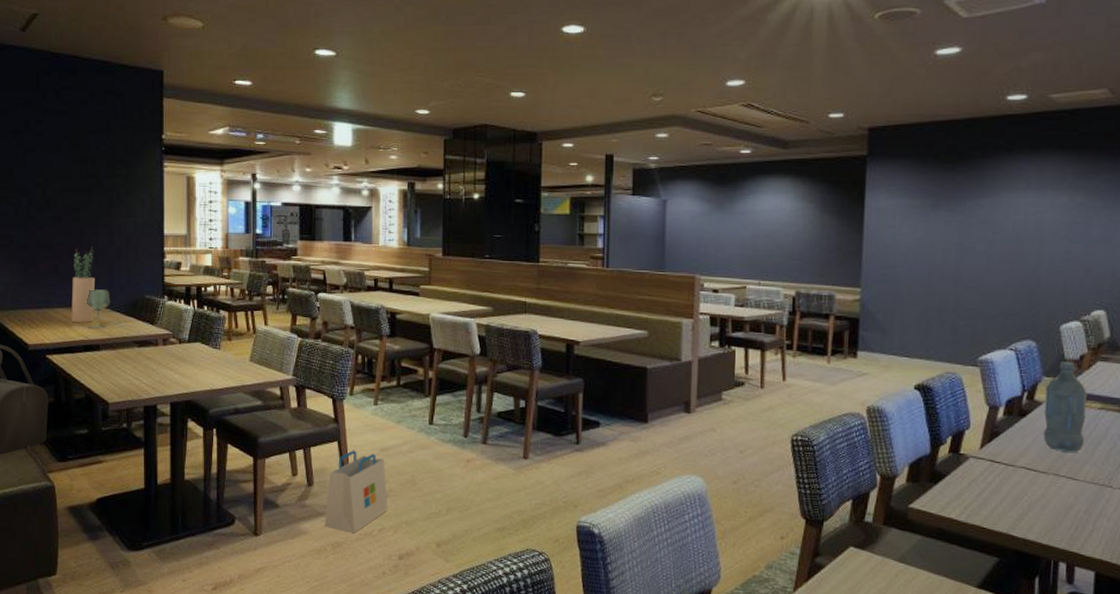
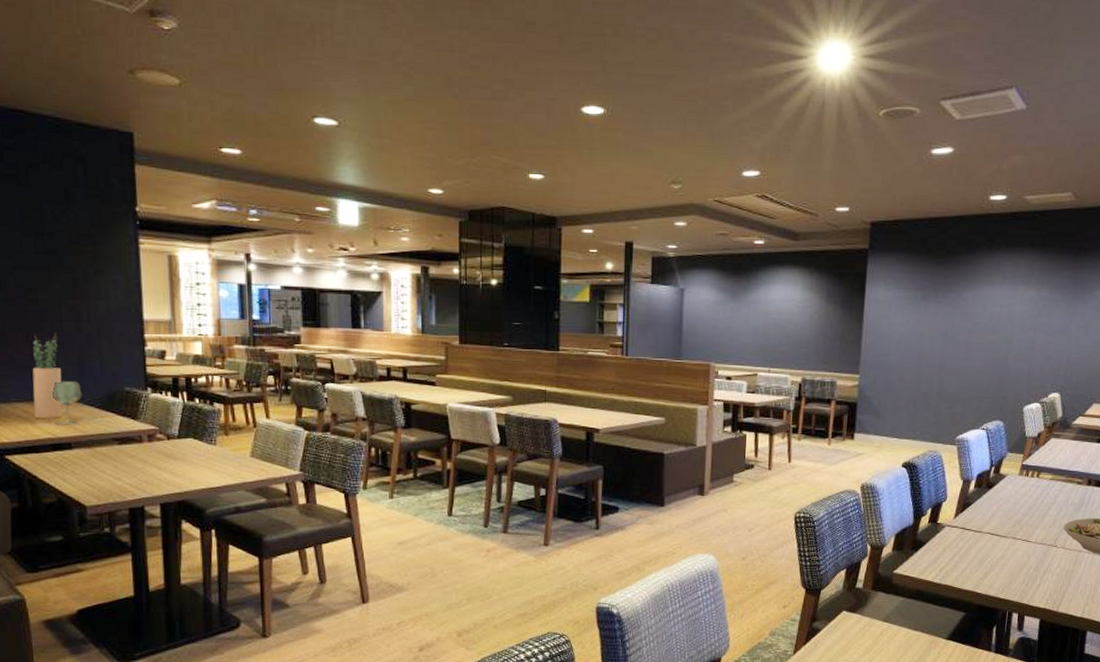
shopping bag: present [324,450,388,533] -> none [339,545,407,628]
water bottle: present [1043,361,1088,453] -> none [1005,439,1042,519]

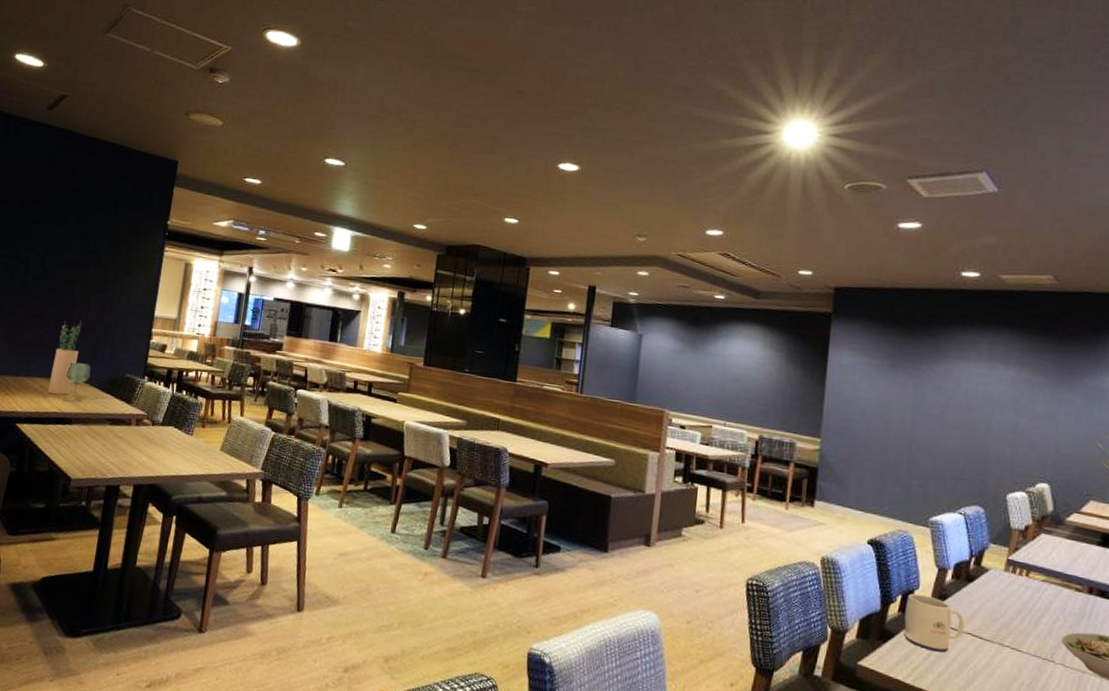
mug: none [933,505,985,552] -> present [904,593,965,653]

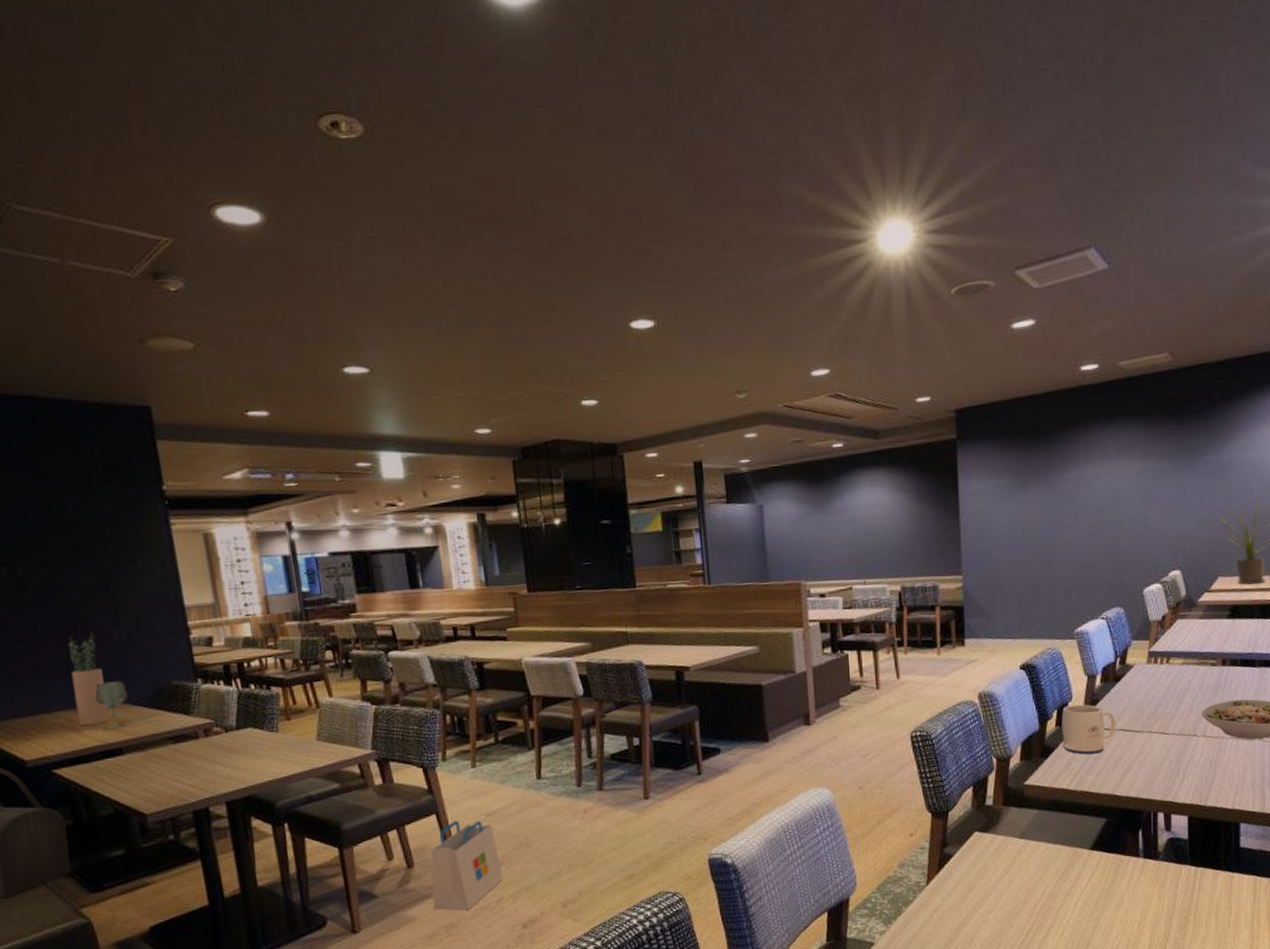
shopping bag: none [272,552,343,640] -> present [430,820,504,911]

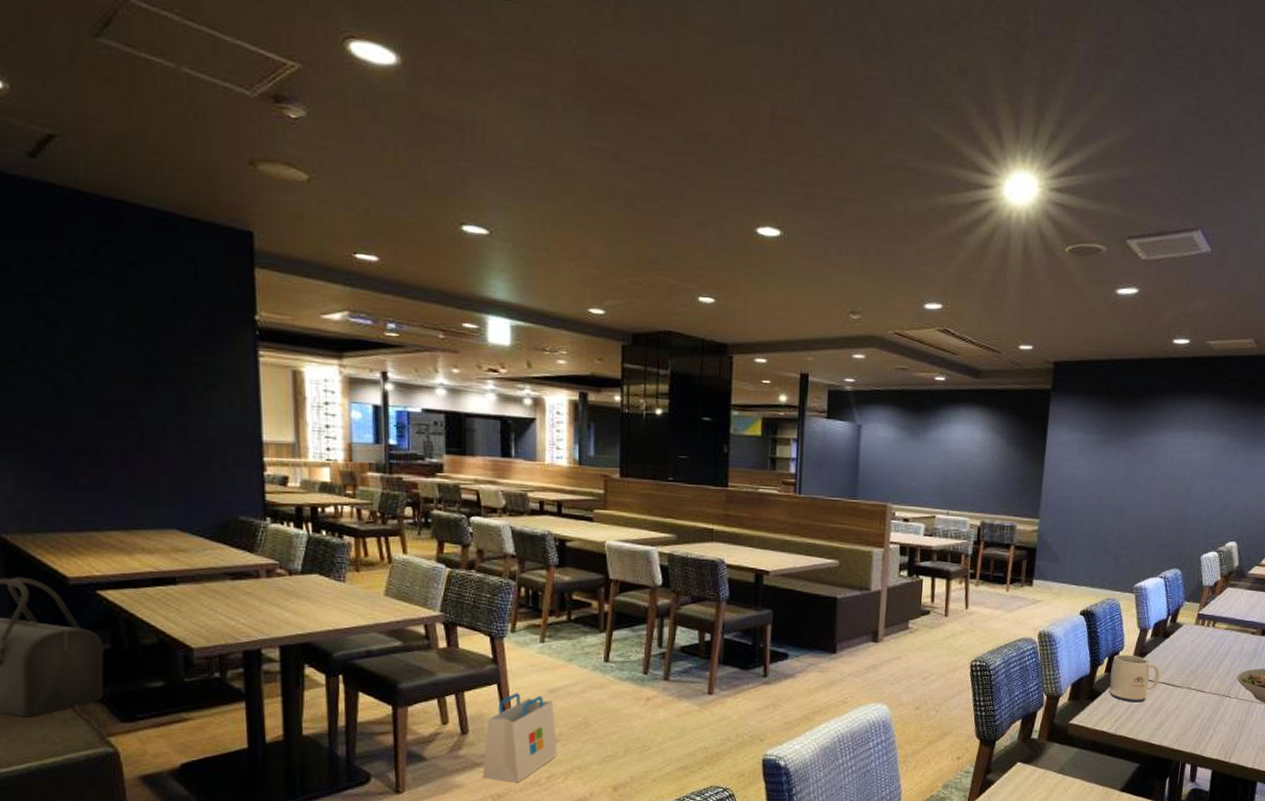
vase: present [68,631,109,727] -> none [130,453,166,551]
wine glass: present [94,681,128,730] -> none [152,507,189,557]

